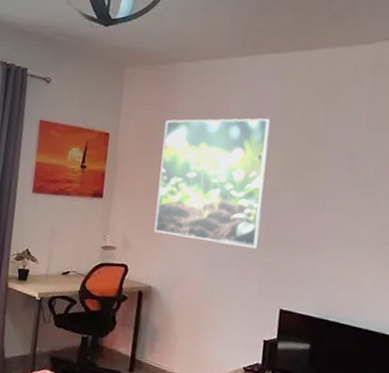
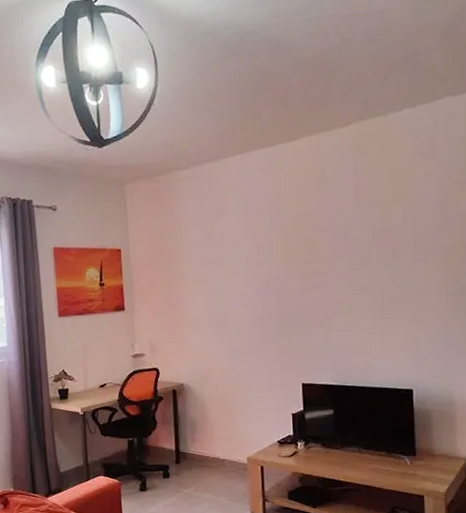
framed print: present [154,118,271,249] -> none [171,210,273,334]

